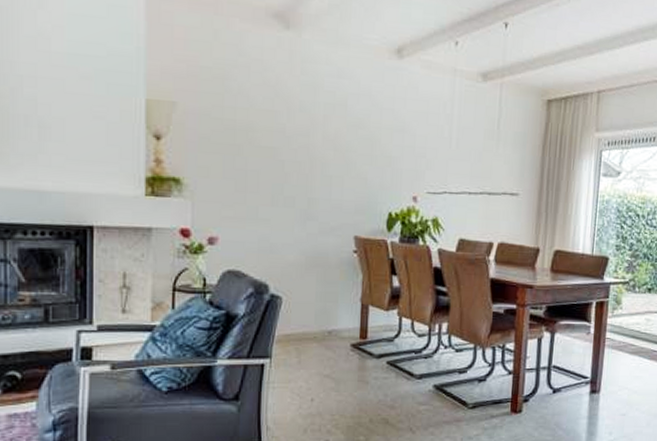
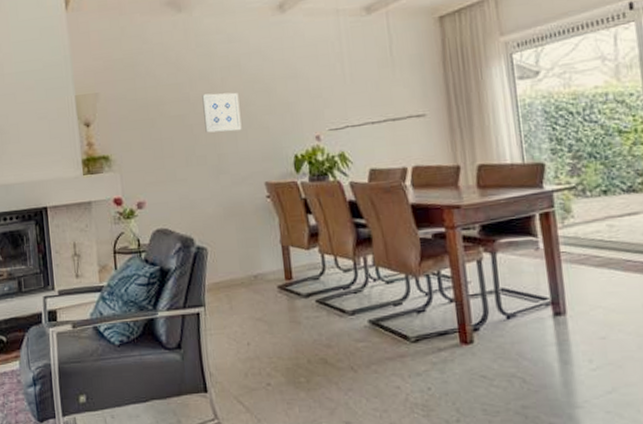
wall art: none [298,129,340,177] -> present [202,92,242,133]

